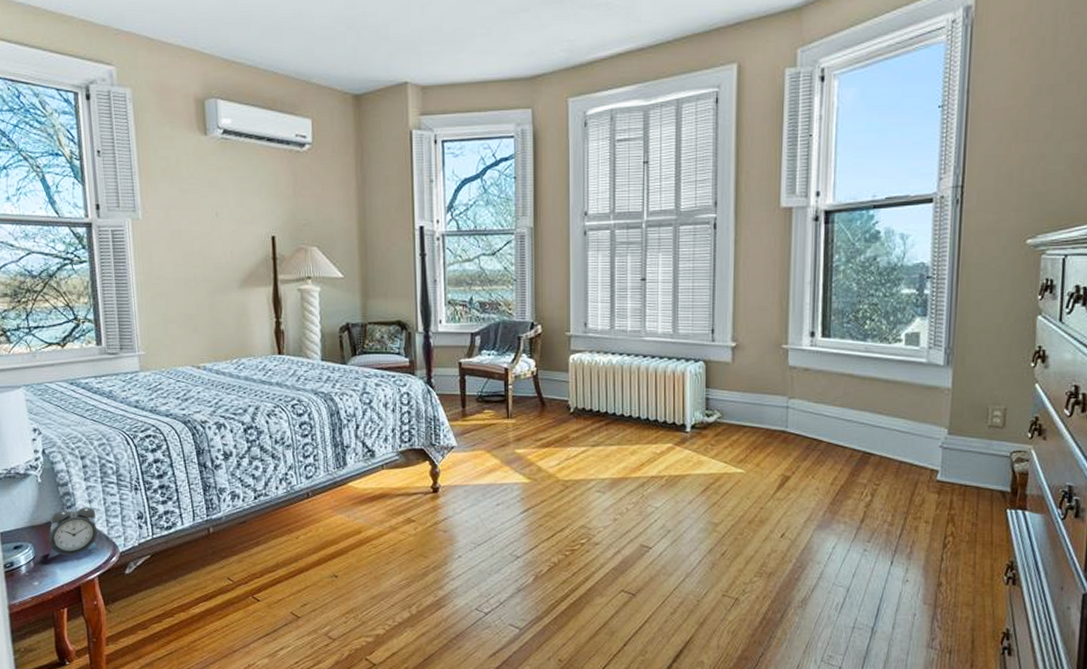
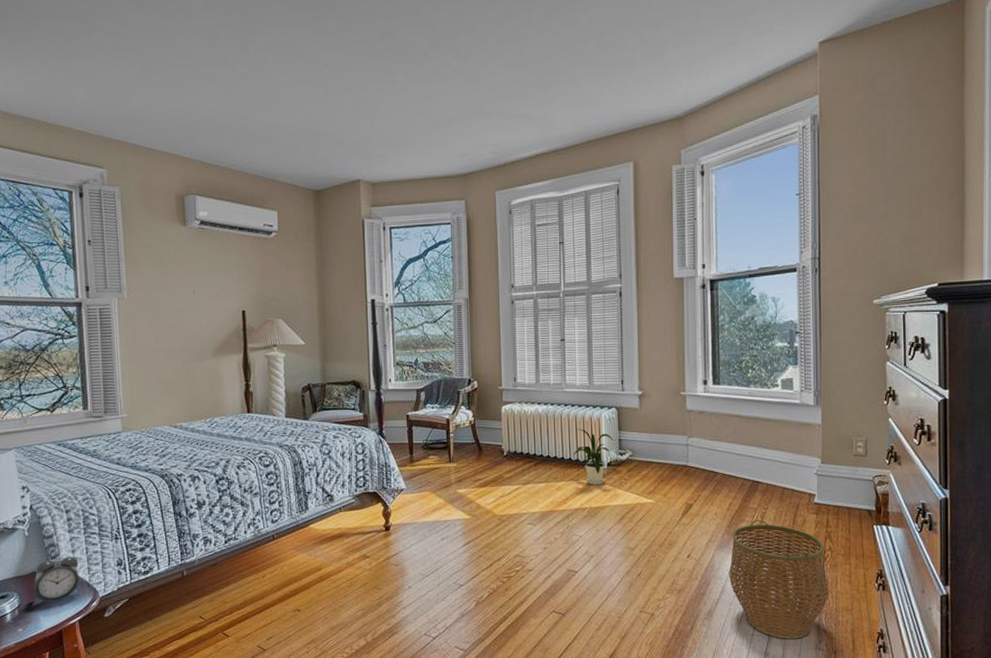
house plant: none [651,383,701,450] -> present [573,428,615,485]
basket: none [828,497,948,635] -> present [728,519,829,639]

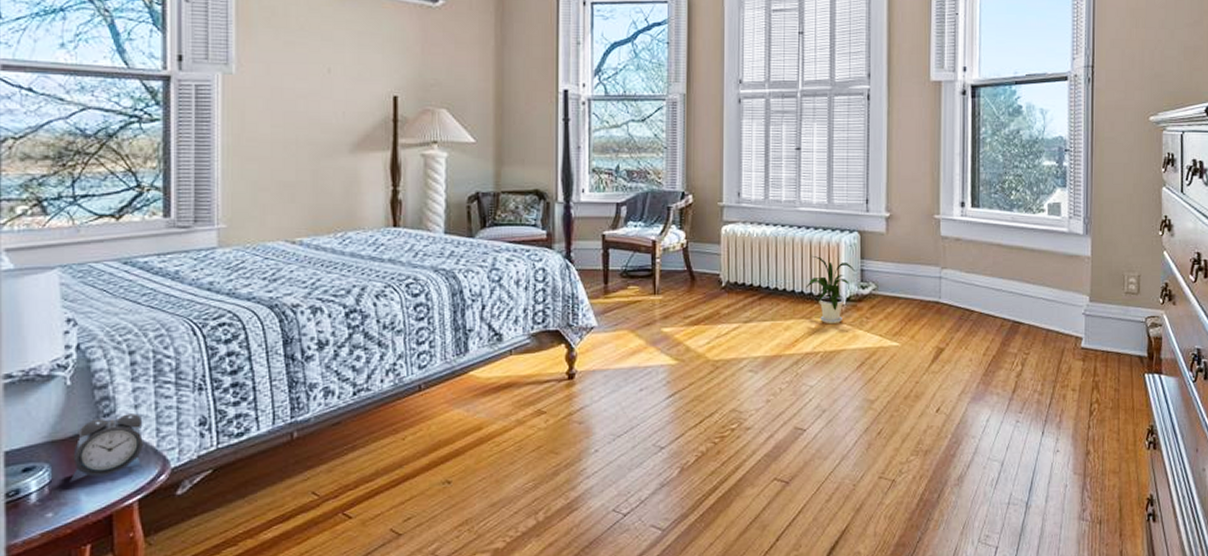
basket: present [728,519,829,639] -> none [983,367,1095,508]

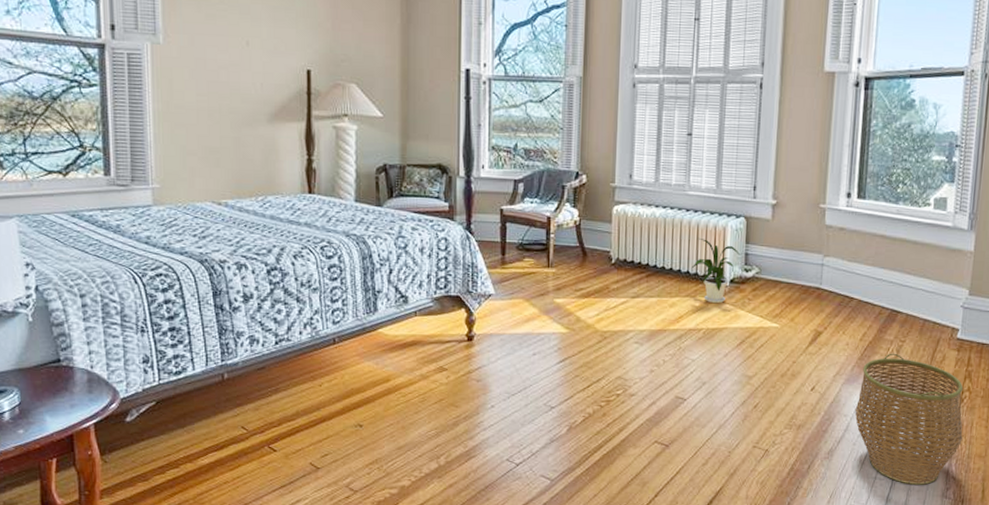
alarm clock: present [70,414,143,482] -> none [36,349,97,405]
basket: none [983,367,1095,508] -> present [855,353,964,485]

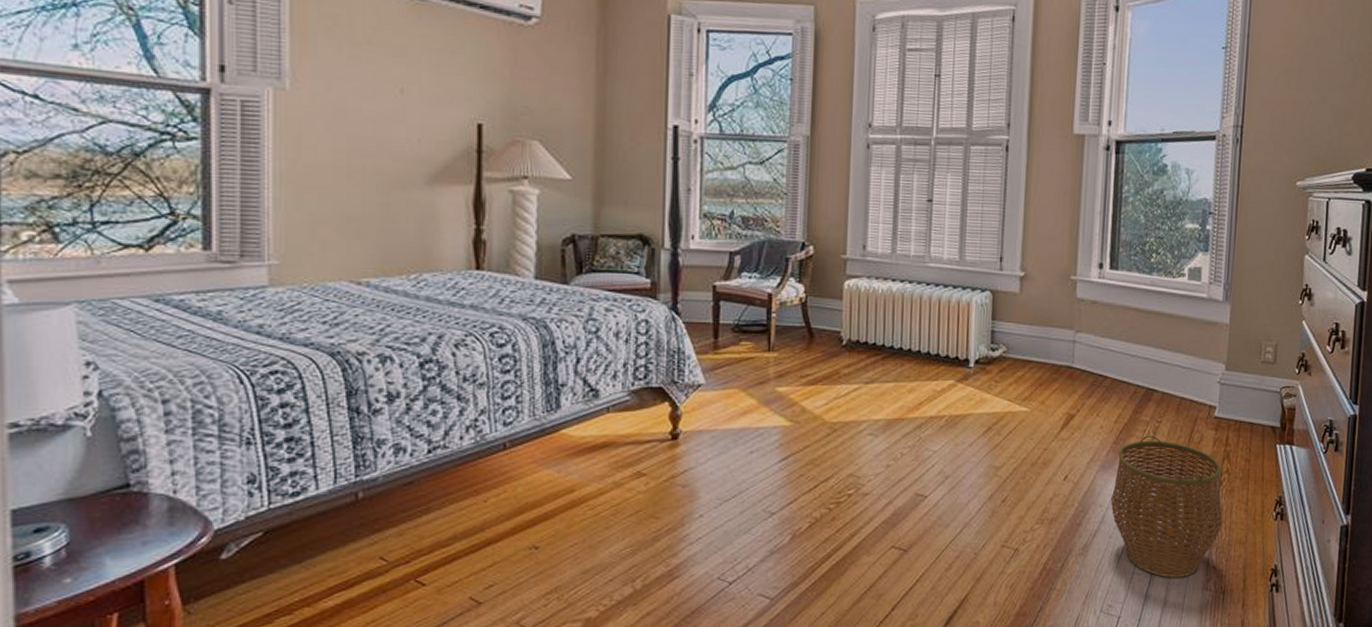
house plant: present [691,237,741,304] -> none [932,314,987,388]

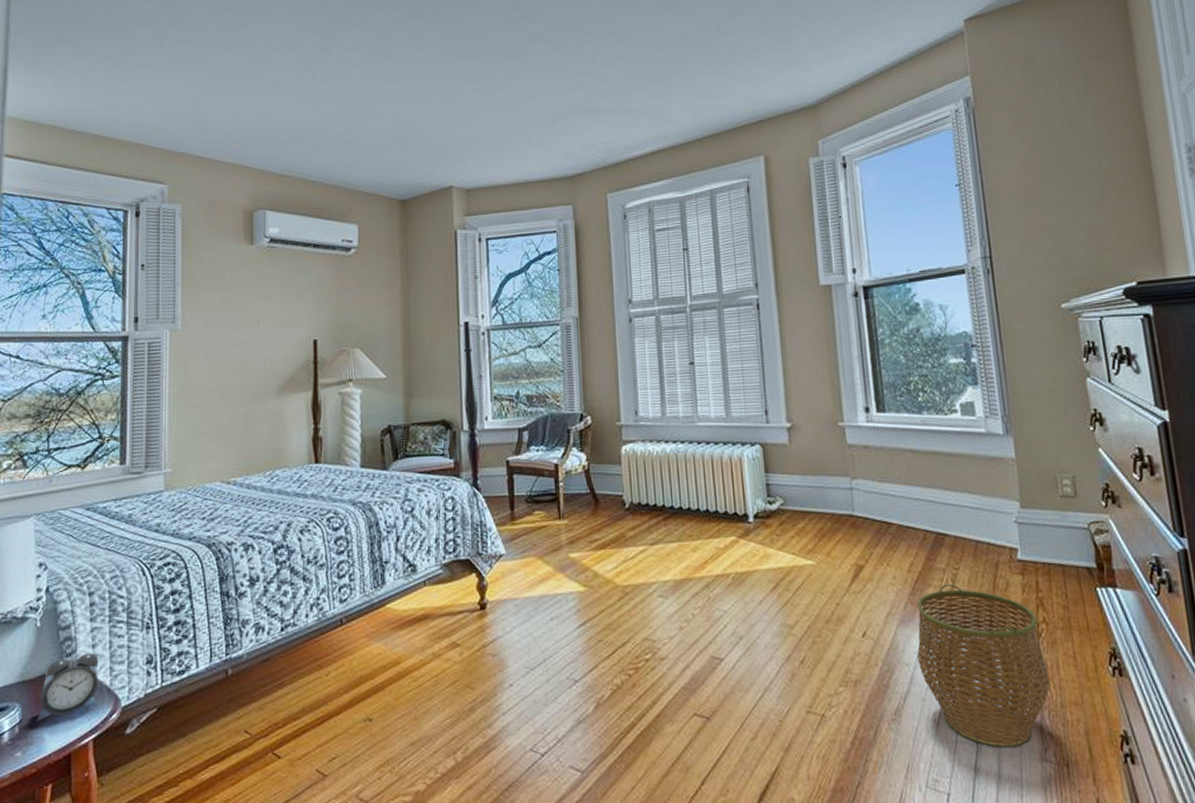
alarm clock: none [92,469,180,545] -> present [36,653,99,722]

